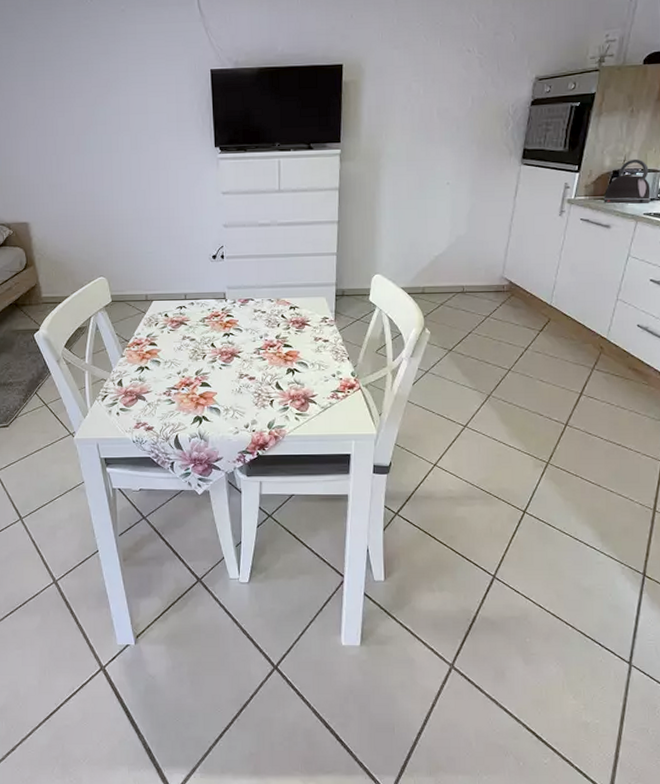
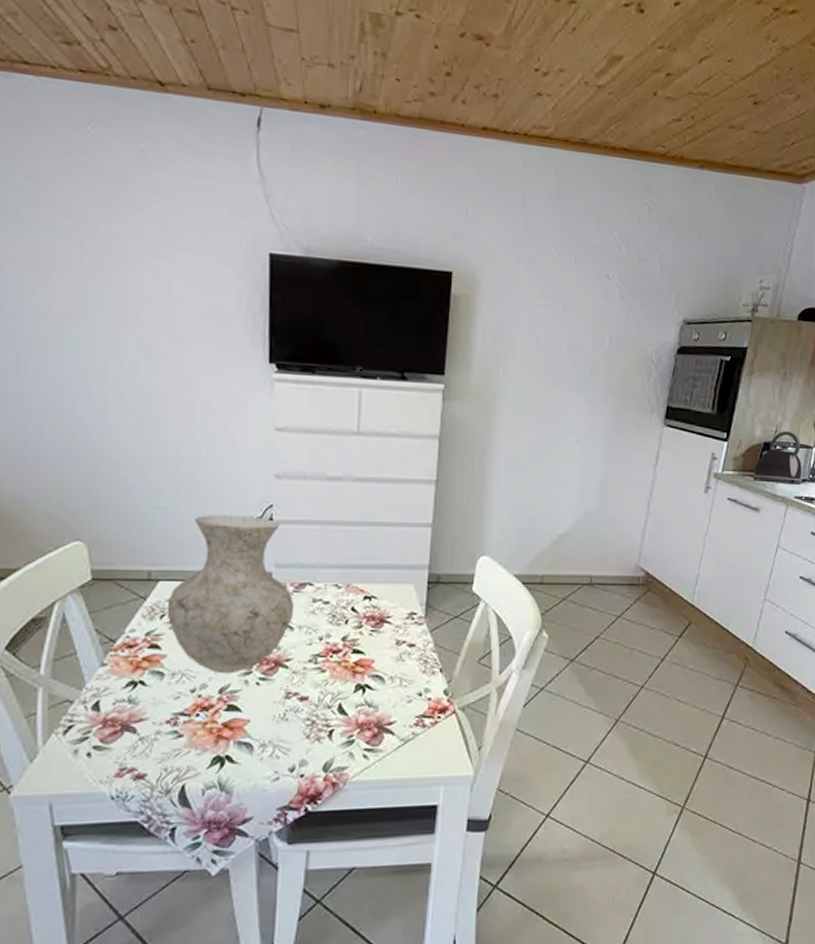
vase: none [159,254,242,361] -> present [166,514,295,673]

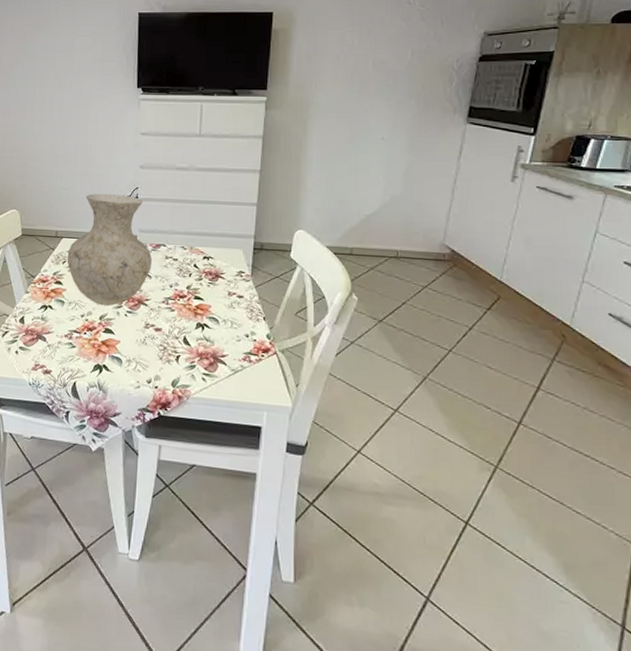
kettle: present [753,430,802,486] -> none [564,124,623,176]

